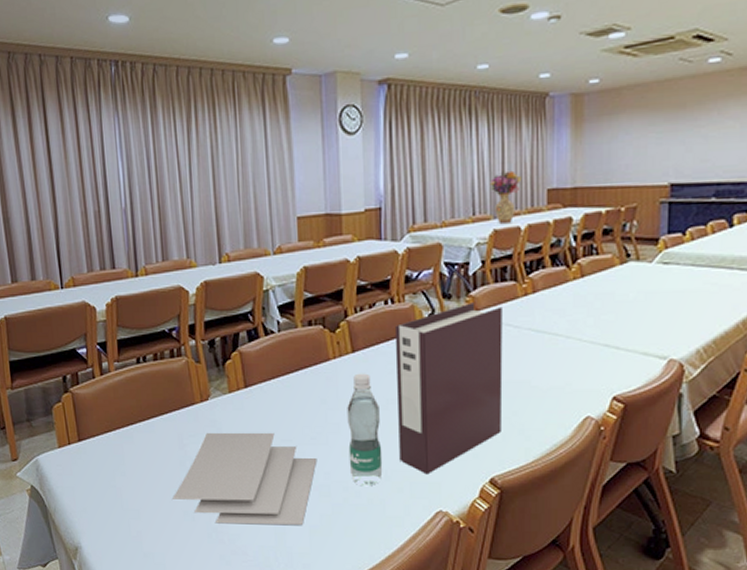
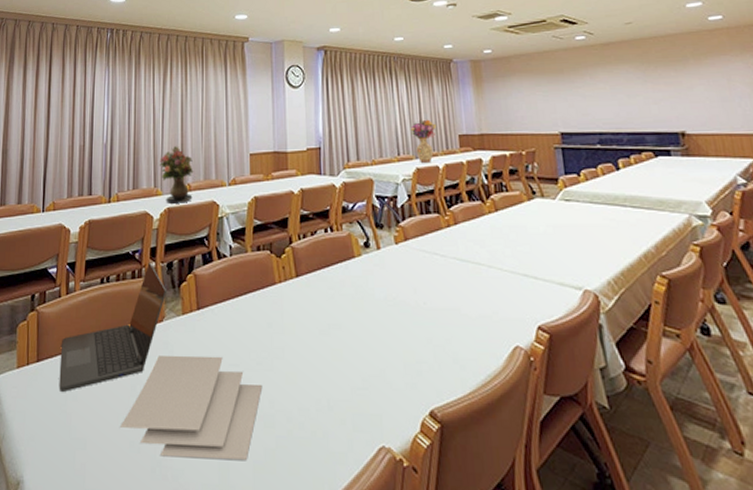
laptop: none [102,341,210,468] -> present [59,263,166,392]
bouquet: none [191,208,232,276] -> present [160,145,194,204]
bottle: present [347,373,383,487] -> none [291,297,326,418]
binder: present [394,302,503,475] -> none [334,232,437,405]

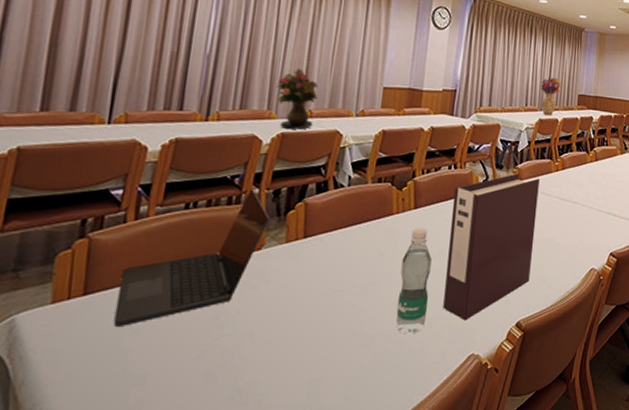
papers: present [120,355,263,460] -> none [194,283,366,383]
bottle: none [291,297,326,418] -> present [396,227,432,335]
binder: none [334,232,437,405] -> present [443,173,540,321]

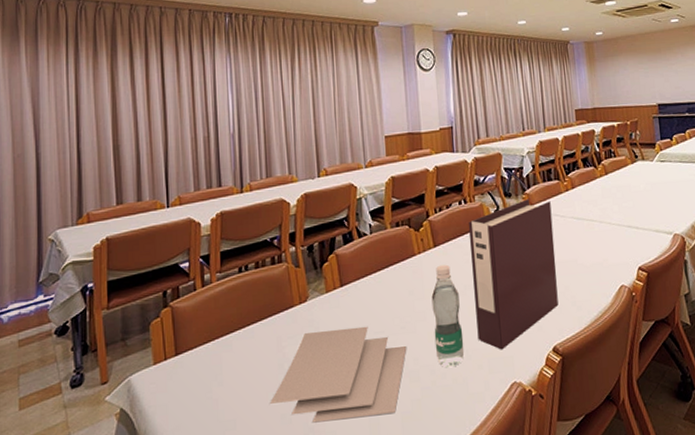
laptop: present [113,189,270,326] -> none [201,248,308,380]
papers: none [194,283,366,383] -> present [270,326,407,423]
bouquet: present [277,67,318,130] -> none [293,131,330,189]
flower arrangement: present [539,75,563,116] -> none [533,96,557,137]

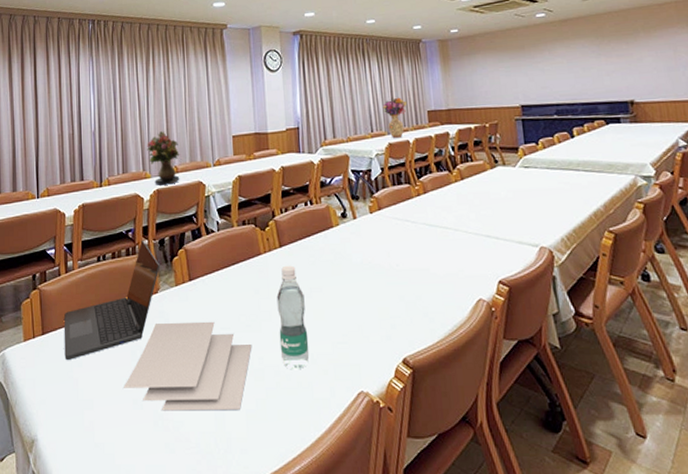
laptop: none [201,248,308,380] -> present [64,241,160,360]
bouquet: none [293,131,330,189] -> present [147,130,180,185]
binder: present [468,199,559,350] -> none [314,202,409,357]
flower arrangement: none [533,96,557,137] -> present [382,96,408,139]

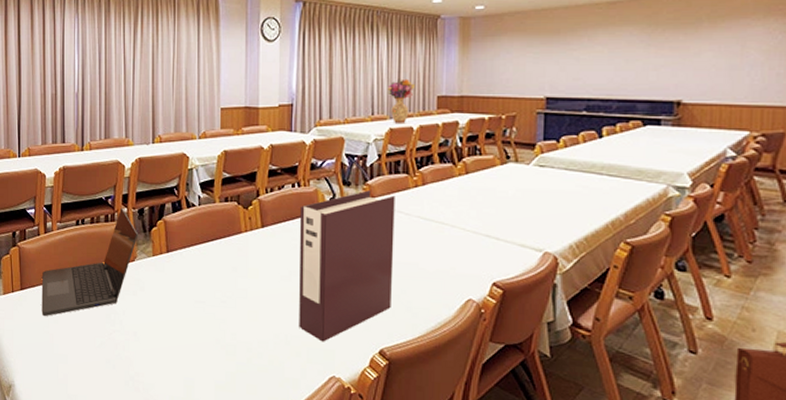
papers: present [123,321,252,411] -> none [97,290,226,380]
bouquet: present [147,130,180,185] -> none [131,97,165,154]
bottle: present [276,265,310,370] -> none [254,246,284,349]
binder: none [314,202,409,357] -> present [299,190,395,342]

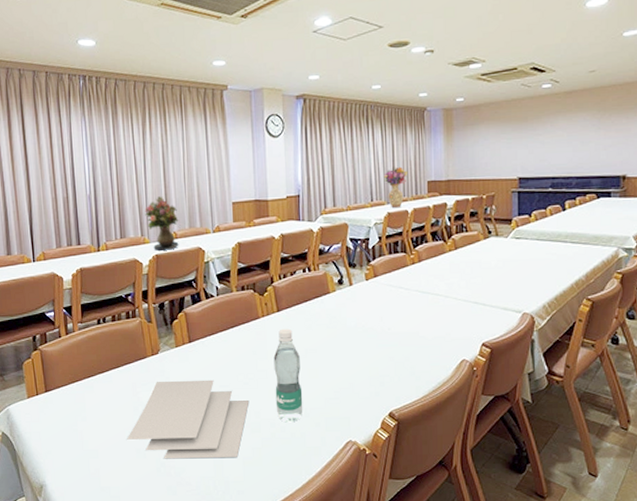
laptop: present [41,208,138,316] -> none [66,304,160,415]
papers: none [97,290,226,380] -> present [127,379,250,459]
bouquet: none [131,97,165,154] -> present [145,195,179,251]
bottle: none [254,246,284,349] -> present [273,328,303,423]
binder: present [299,190,395,342] -> none [311,270,398,411]

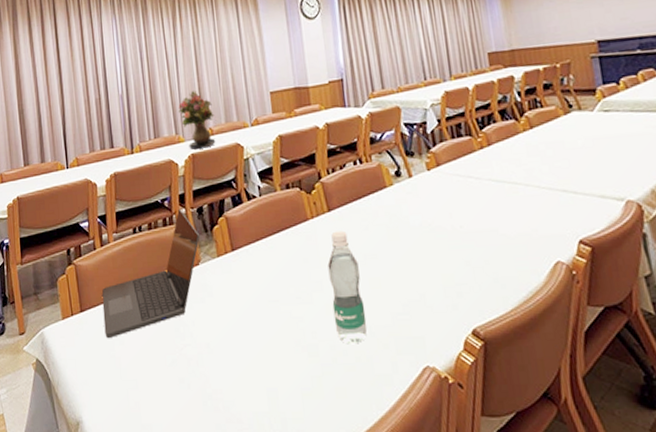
laptop: none [66,304,160,415] -> present [102,210,200,338]
papers: present [127,379,250,459] -> none [168,293,304,390]
flower arrangement: present [383,165,408,209] -> none [436,39,464,86]

